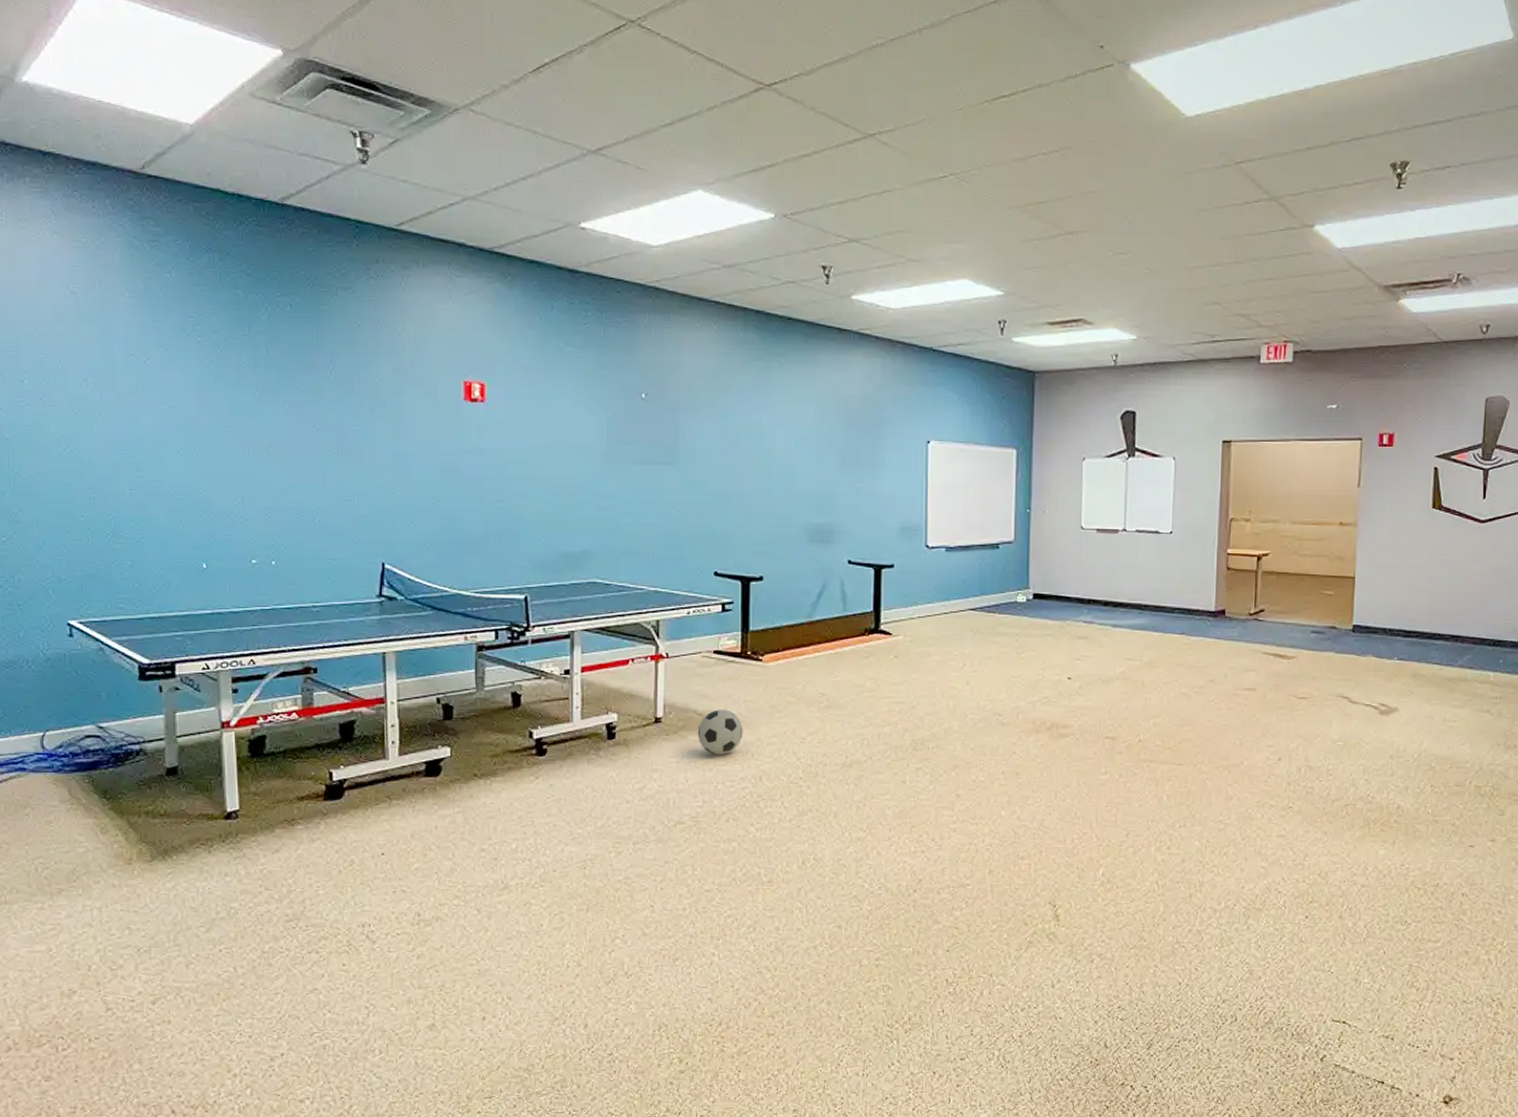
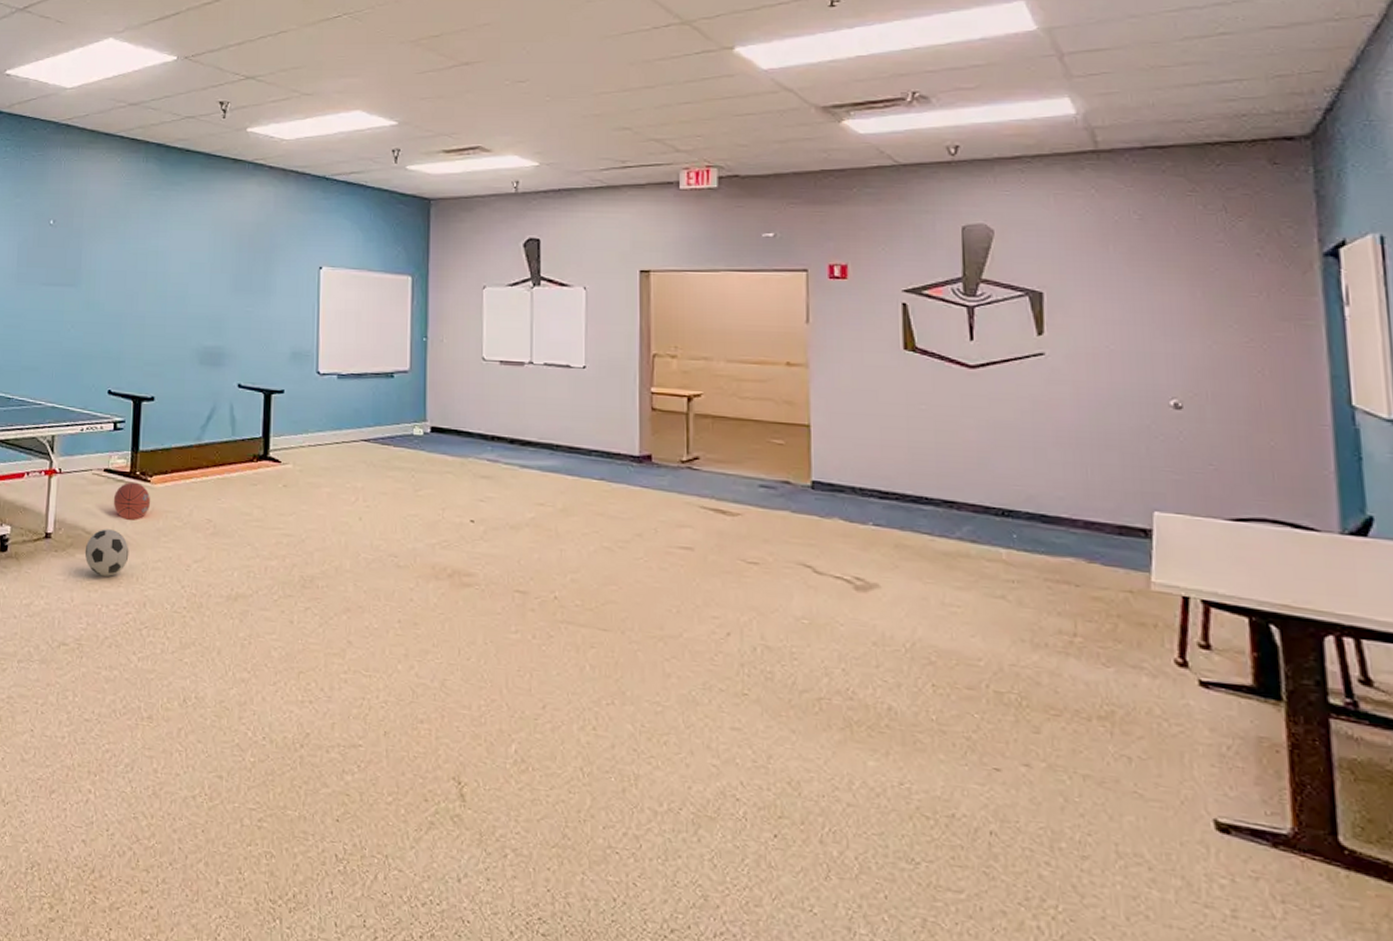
basketball: none [724,662,764,700] -> present [113,481,151,521]

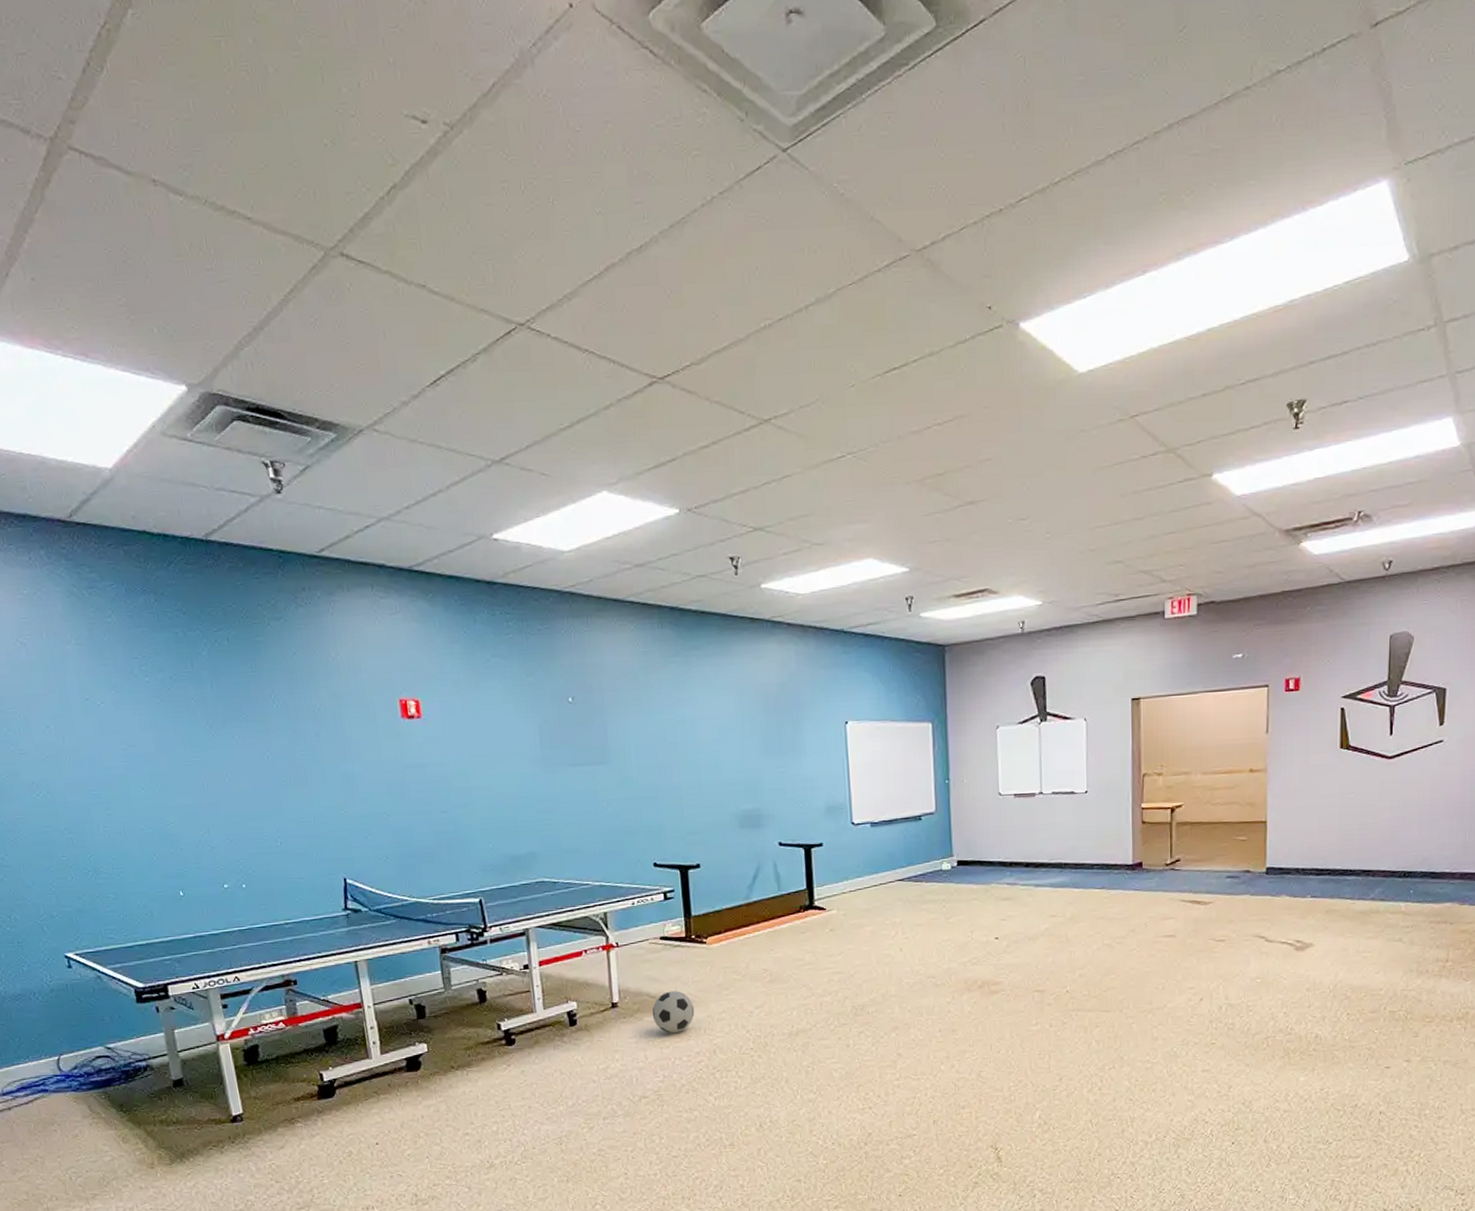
basketball: present [113,481,151,521] -> none [672,945,709,981]

